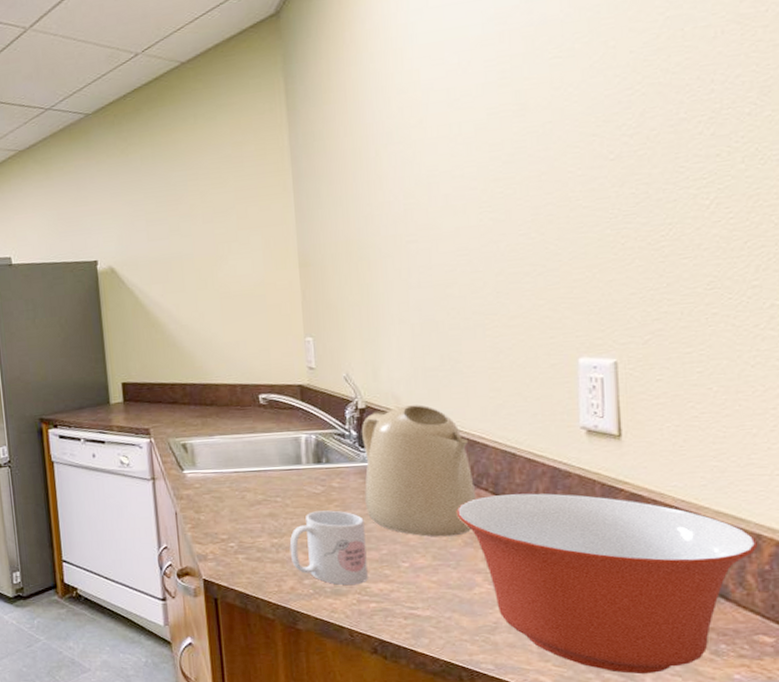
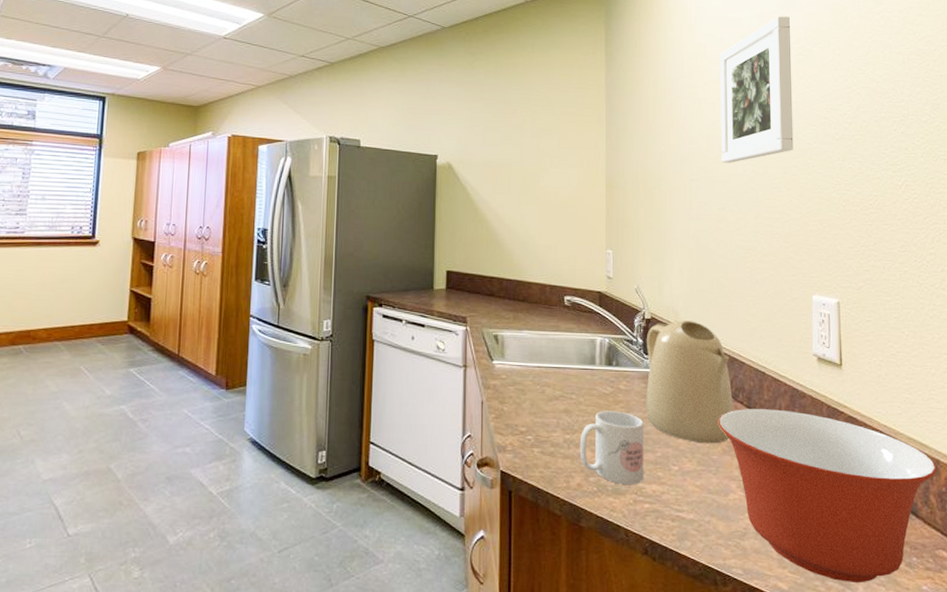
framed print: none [439,9,549,215] -> present [720,16,794,163]

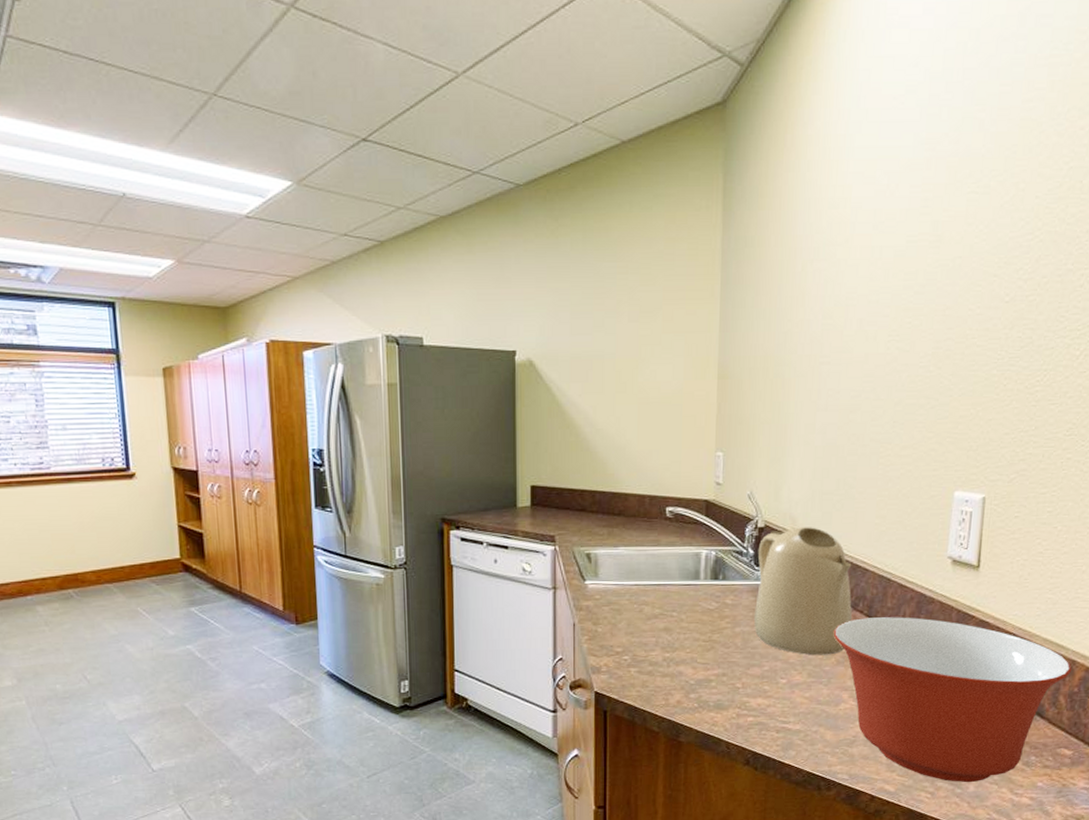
mug: present [579,411,644,484] -> none [680,626,751,699]
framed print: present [720,16,794,163] -> none [860,140,964,340]

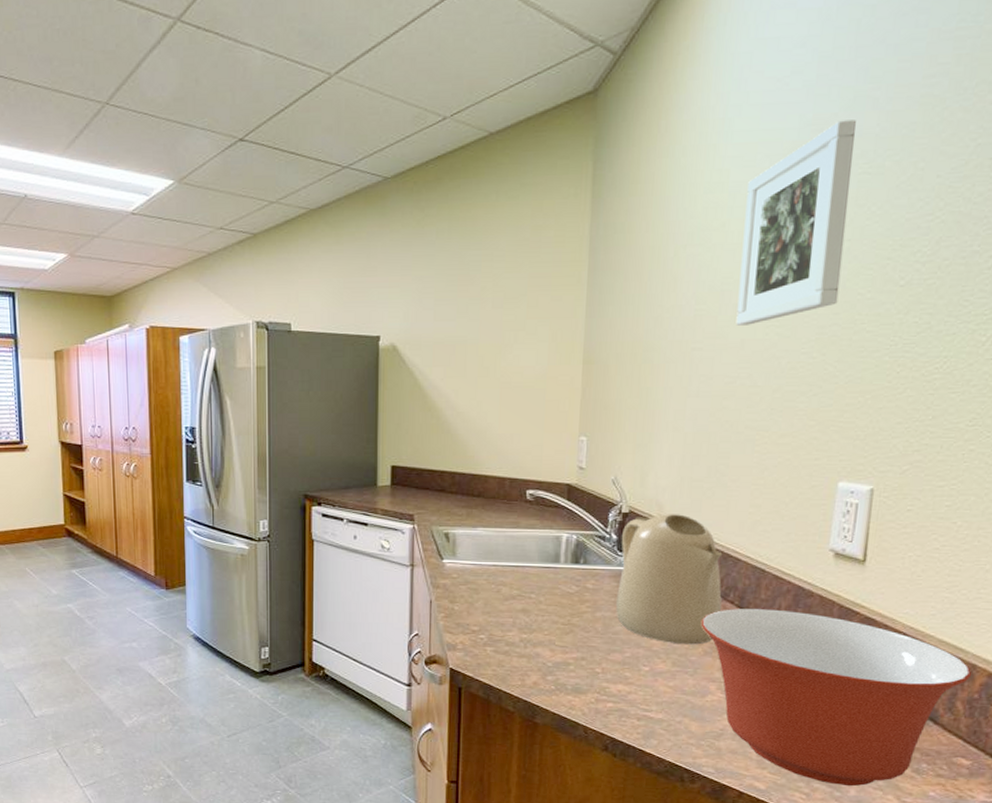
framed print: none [860,140,964,340] -> present [736,120,856,326]

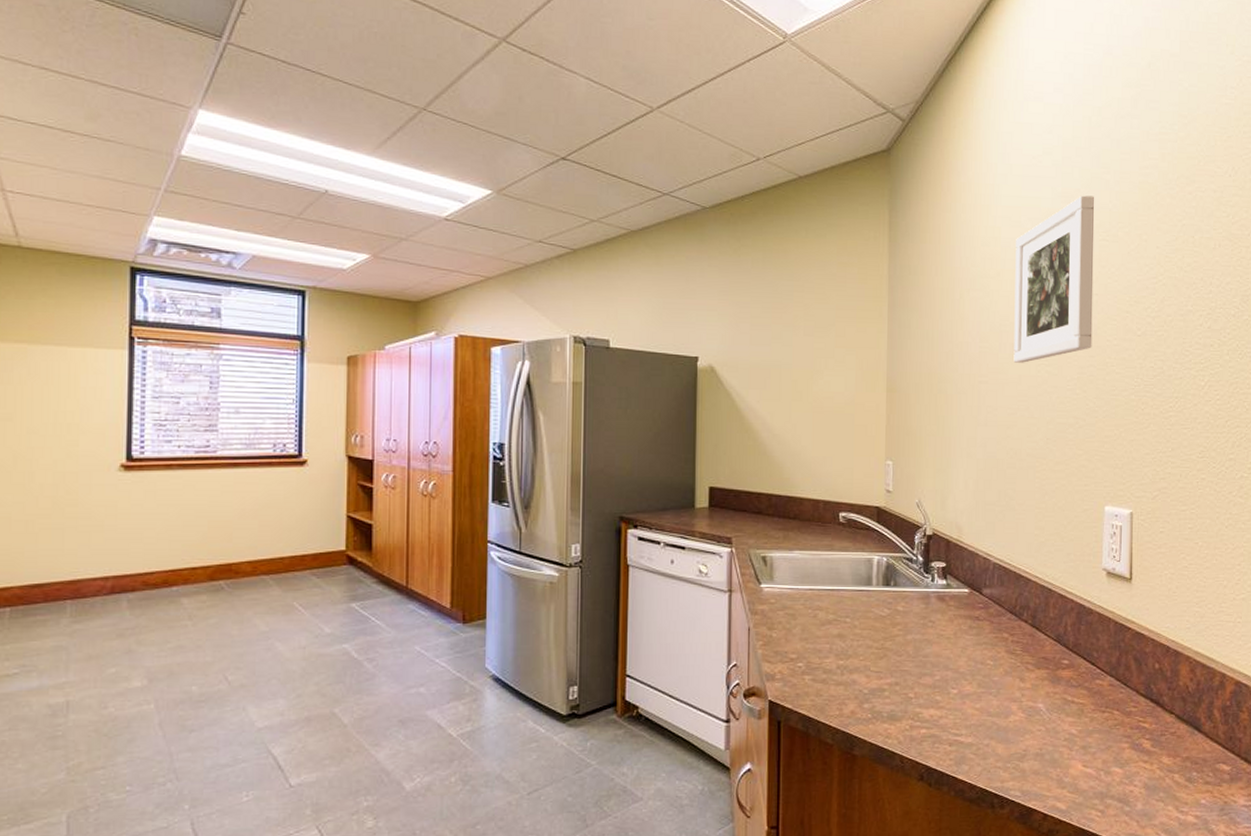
kettle: present [616,514,723,645] -> none [925,536,1018,665]
mixing bowl: present [700,609,972,787] -> none [1000,627,1223,800]

